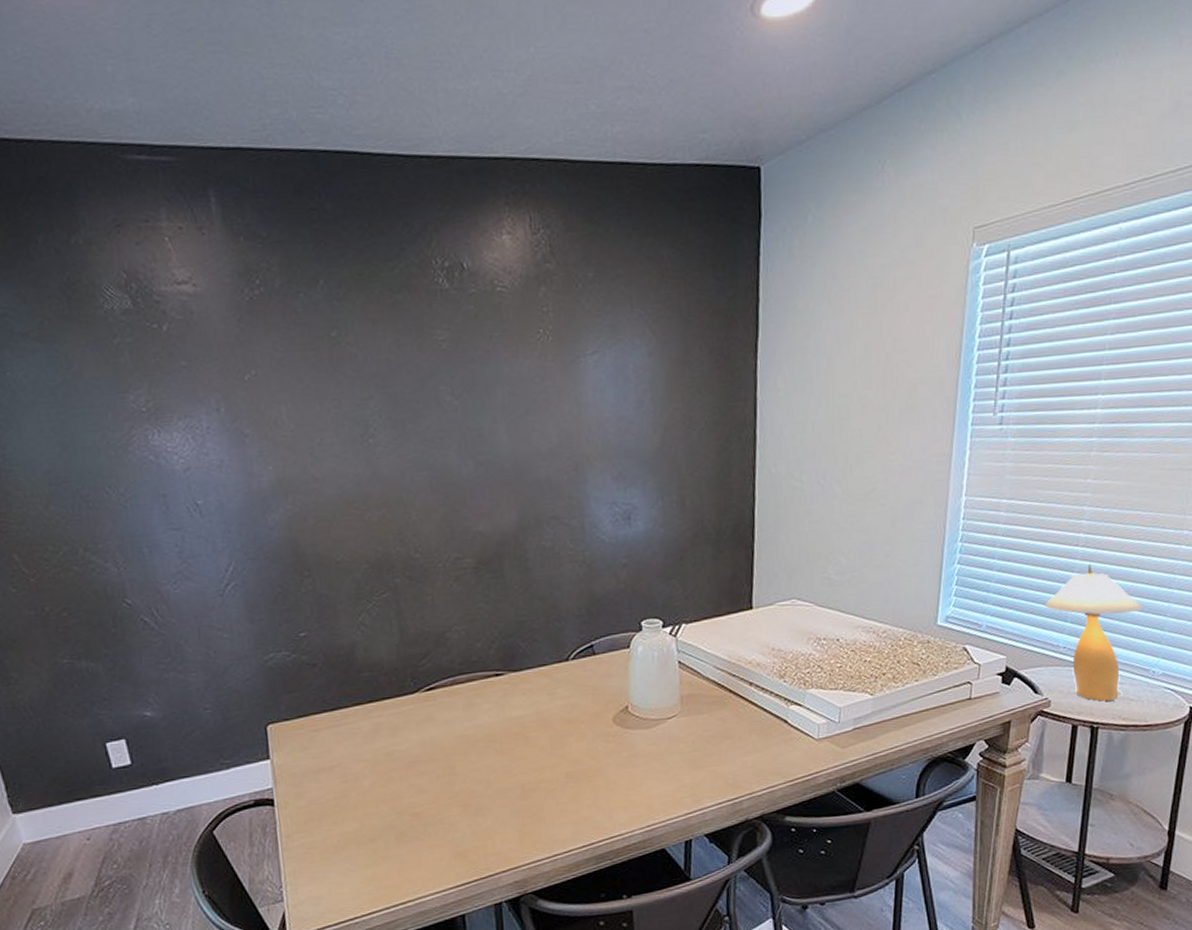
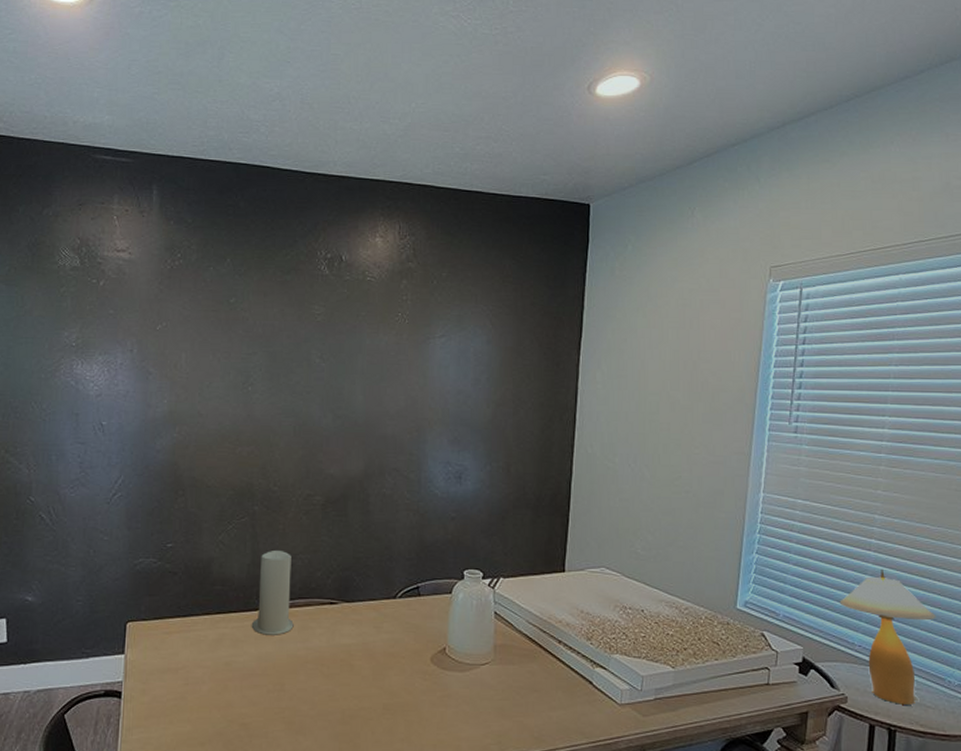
candle: none [409,624,458,719] -> present [251,549,294,635]

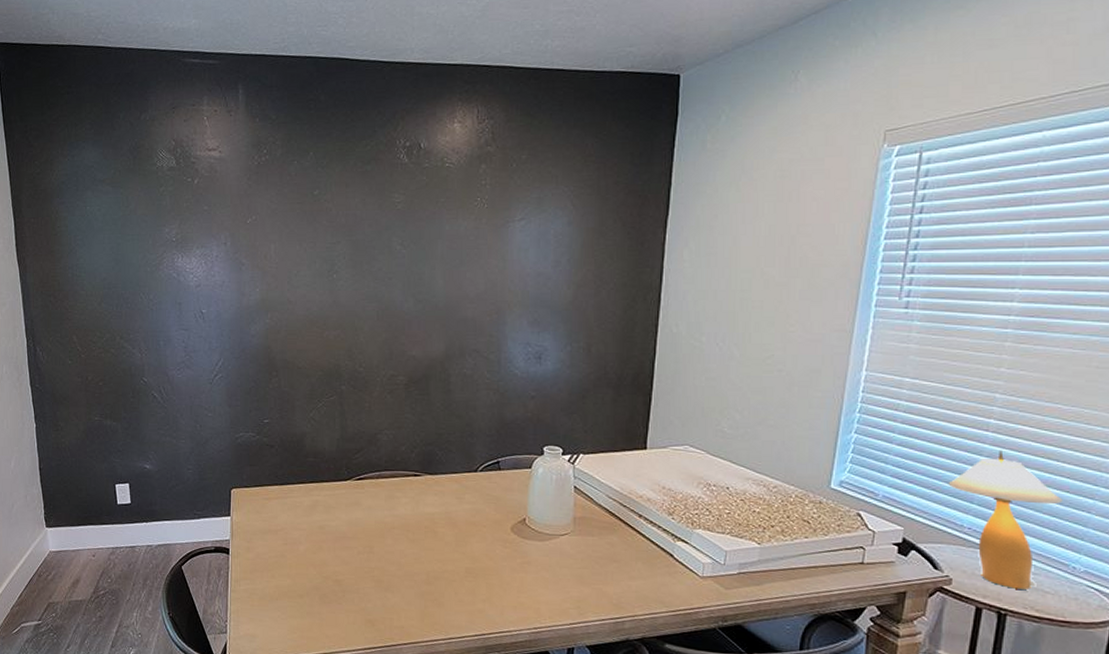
candle: present [251,549,294,635] -> none [341,426,381,503]

